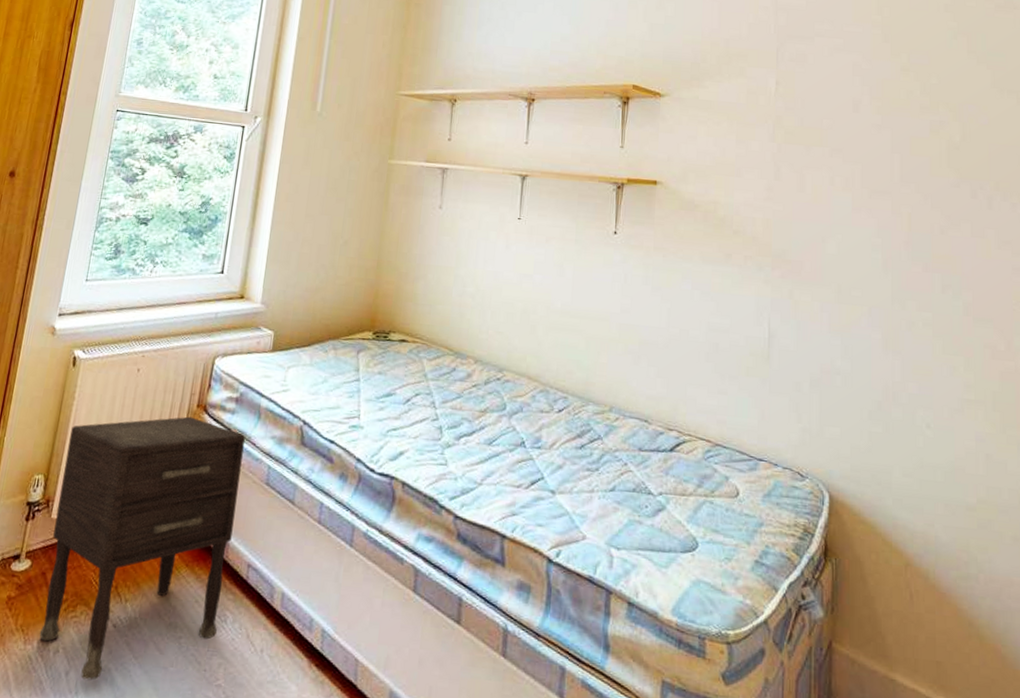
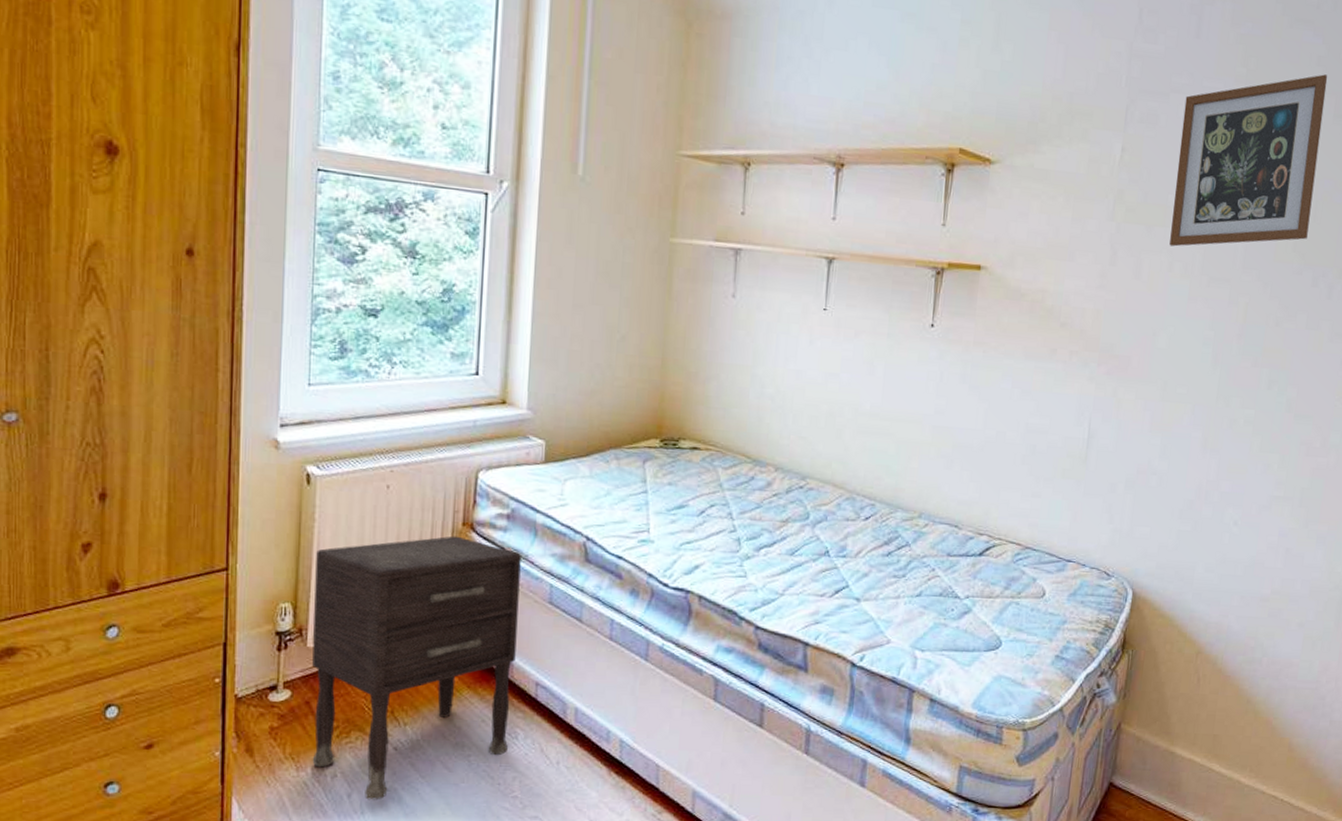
picture frame: none [828,18,959,164] -> present [1169,74,1328,247]

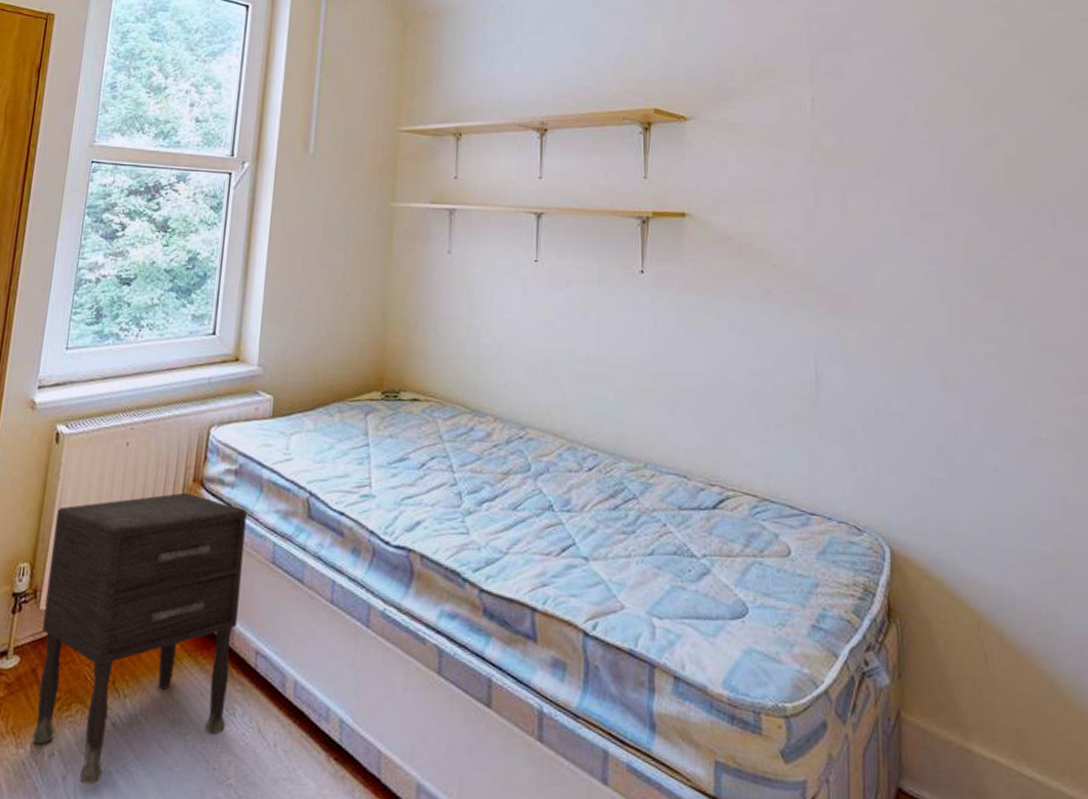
picture frame: present [1169,74,1328,247] -> none [868,20,1017,185]

